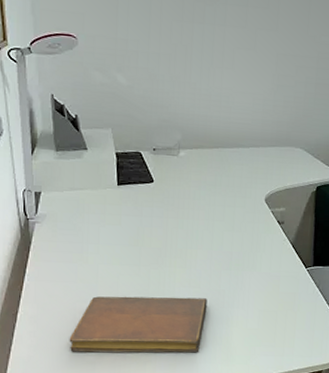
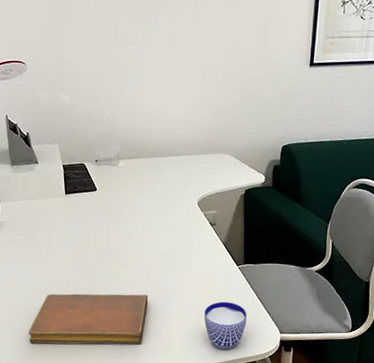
cup: none [268,306,315,359] -> present [203,301,247,351]

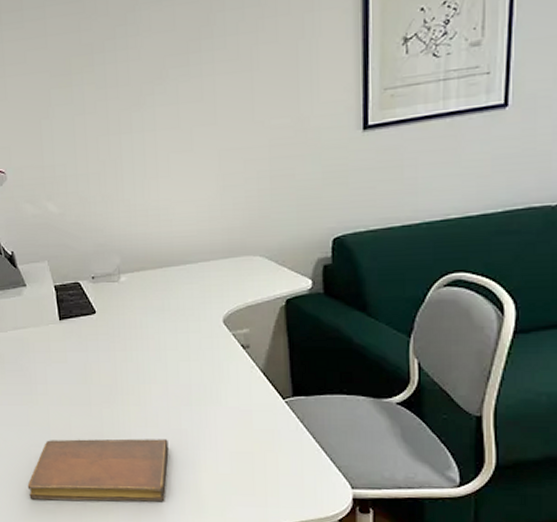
cup: present [203,301,247,351] -> none [242,446,302,511]

